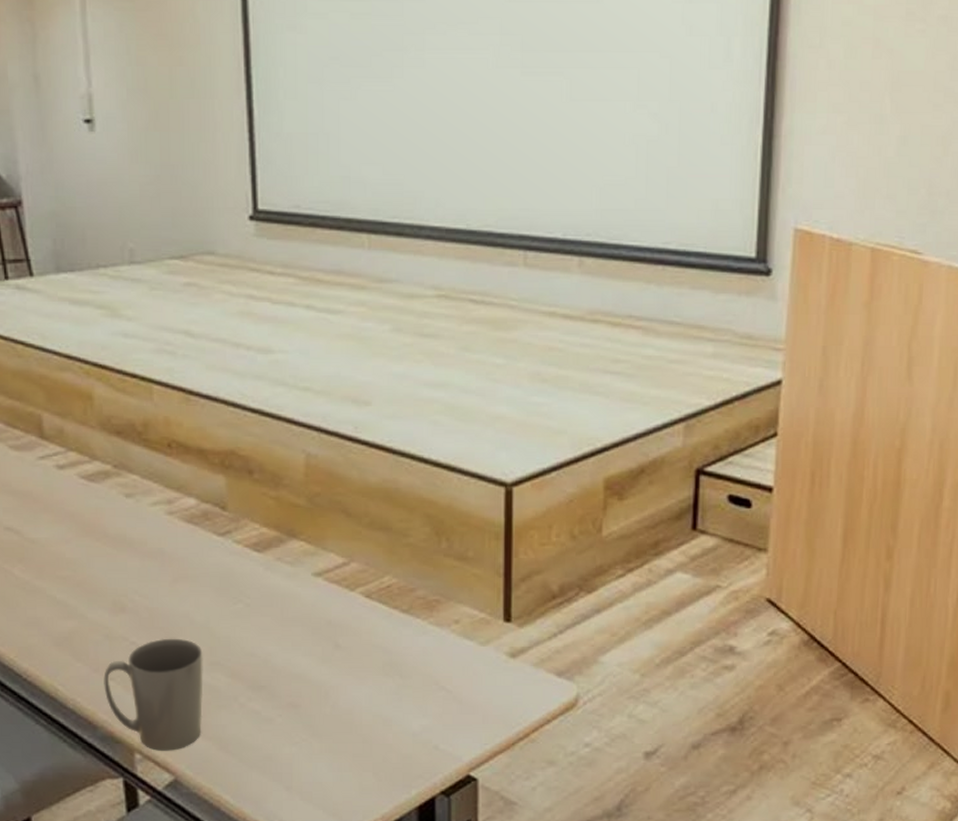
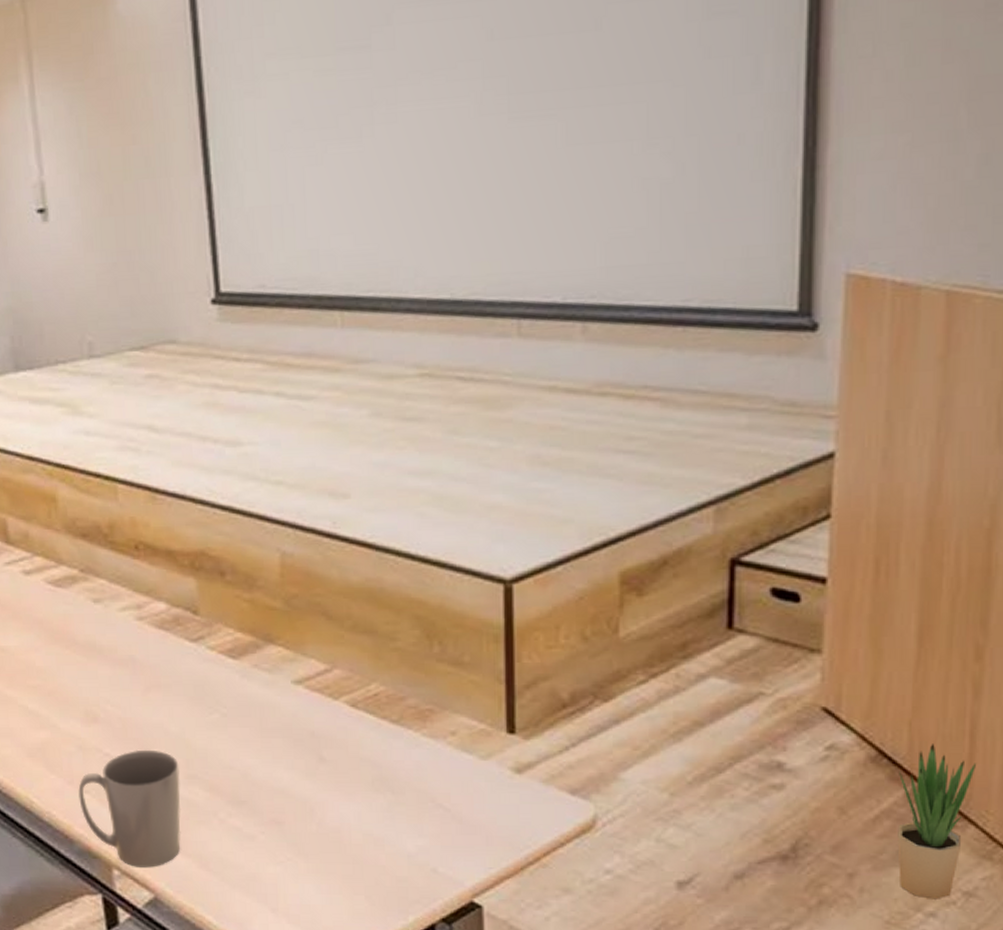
potted plant: none [823,630,885,762] -> present [897,744,976,899]

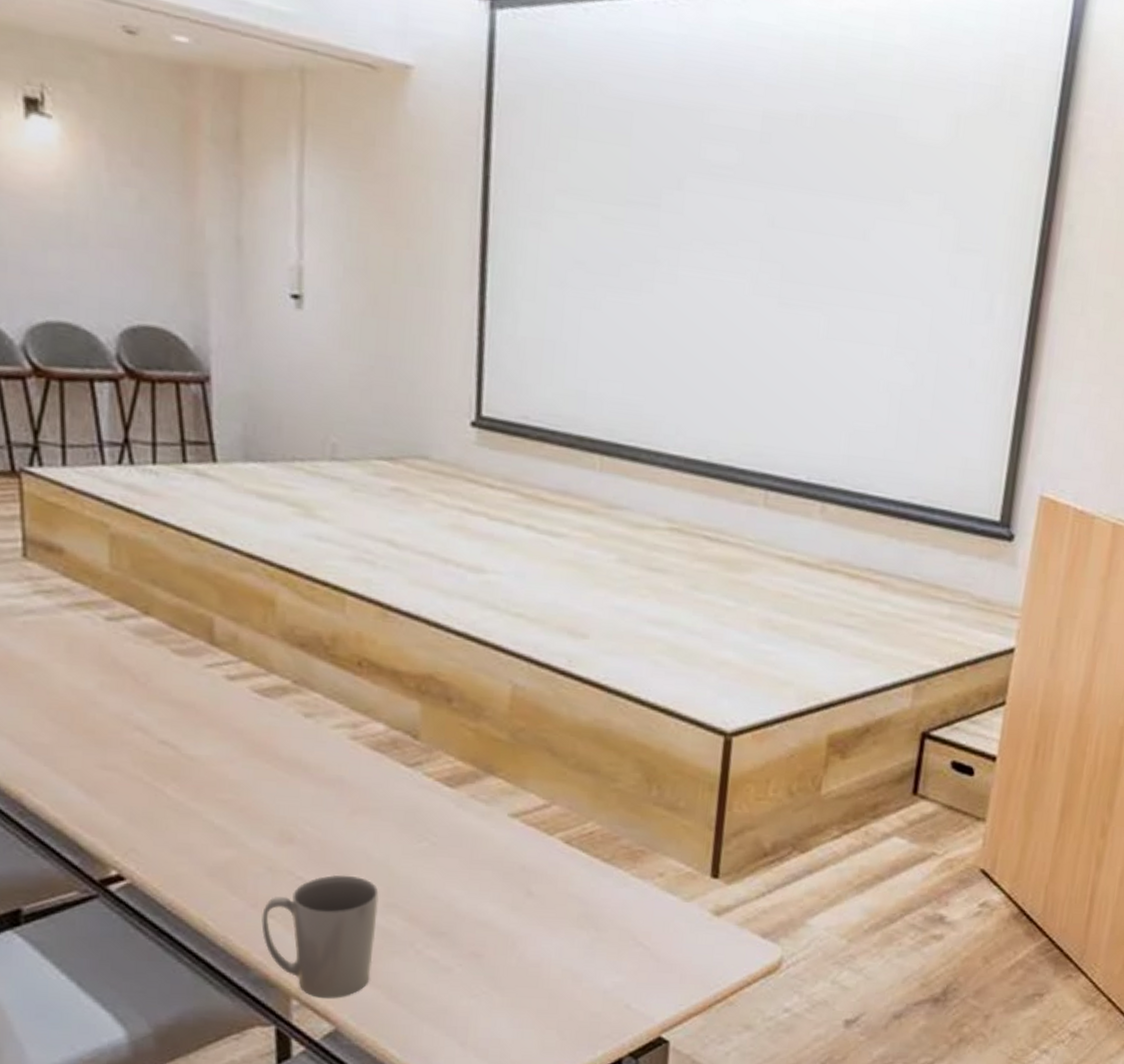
potted plant: present [897,744,976,899] -> none [1024,905,1092,1039]

